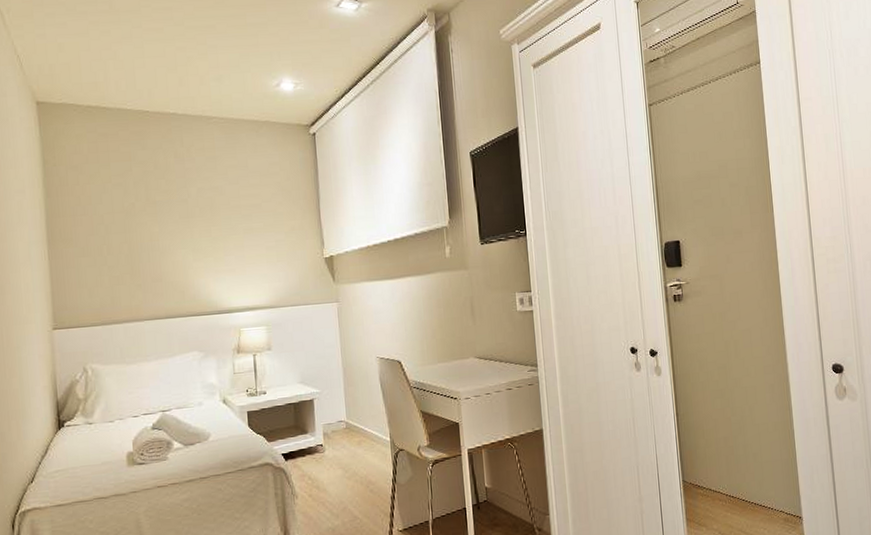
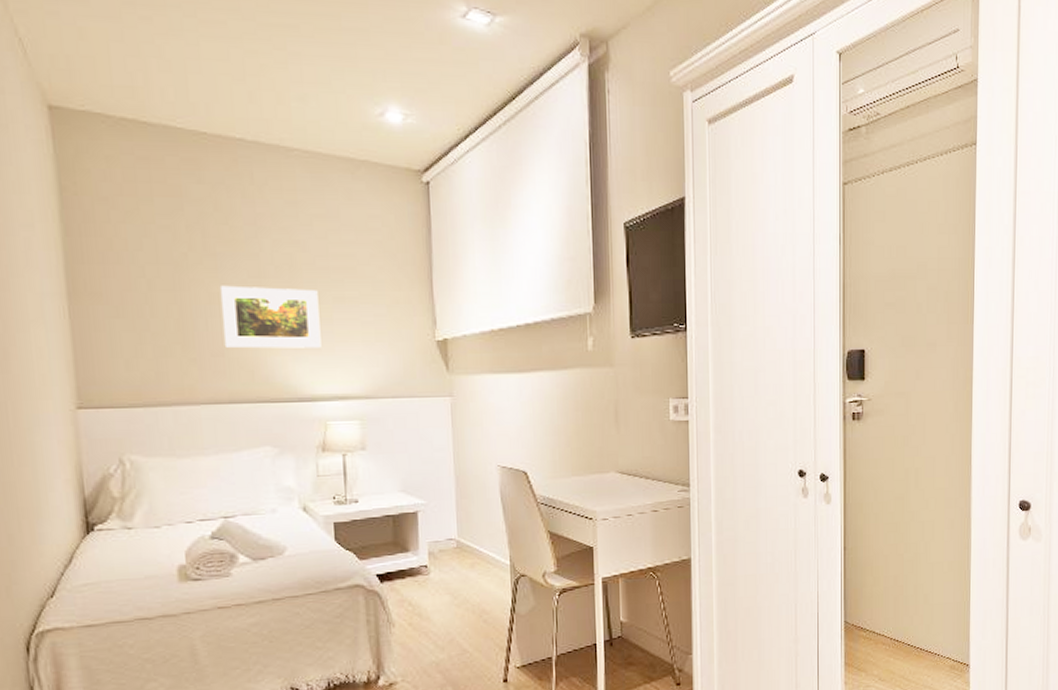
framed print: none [158,224,236,274] -> present [219,285,322,349]

